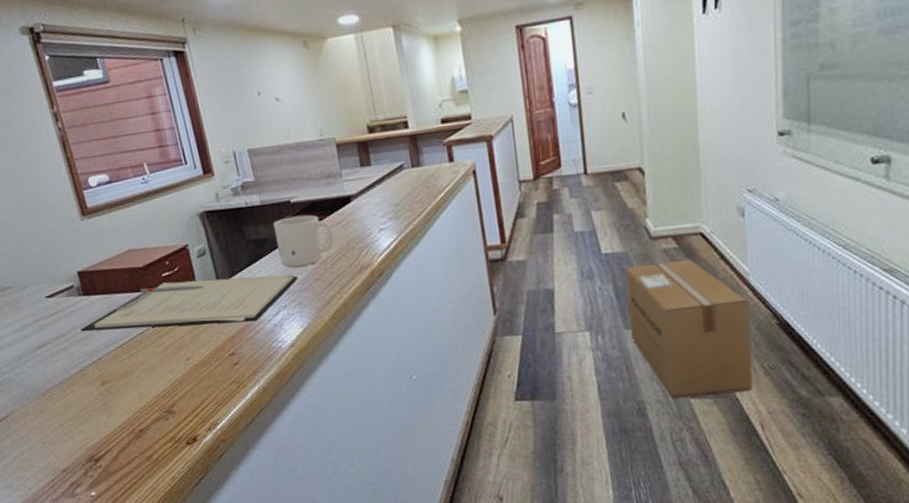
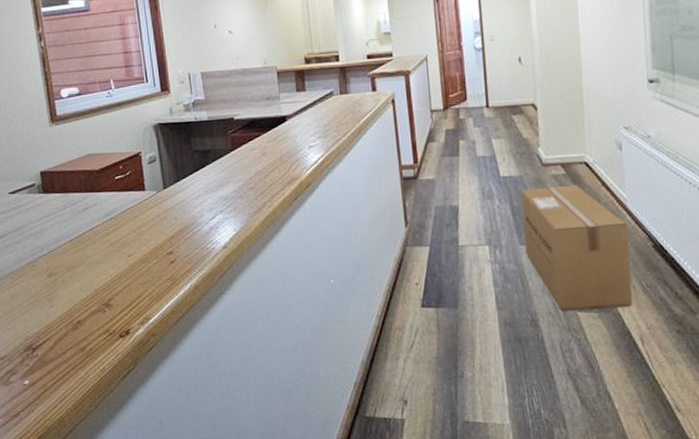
clipboard: present [80,274,299,332] -> none [36,182,235,227]
mug: present [273,214,335,267] -> none [217,130,269,176]

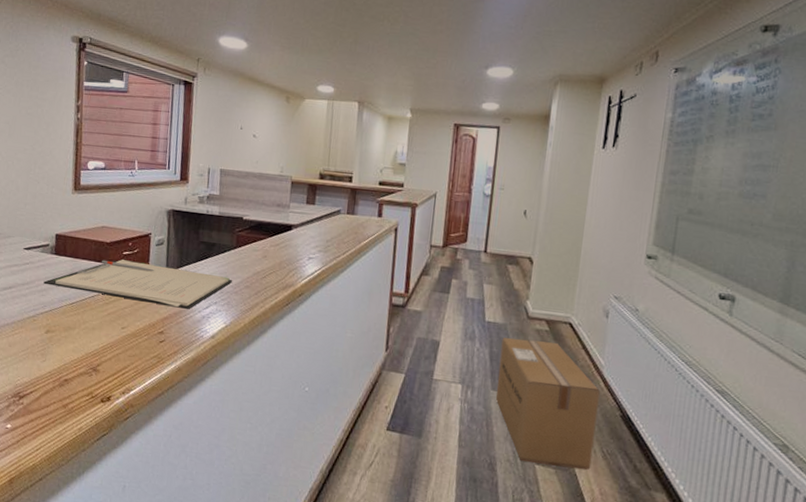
clipboard: none [36,182,235,227] -> present [43,259,233,309]

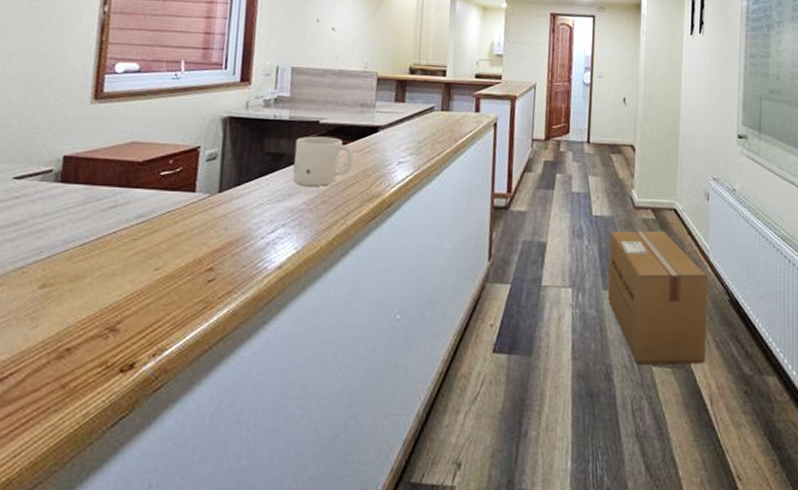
clipboard: present [43,259,233,309] -> none [40,180,307,236]
mug: none [222,230,271,274] -> present [292,136,354,186]

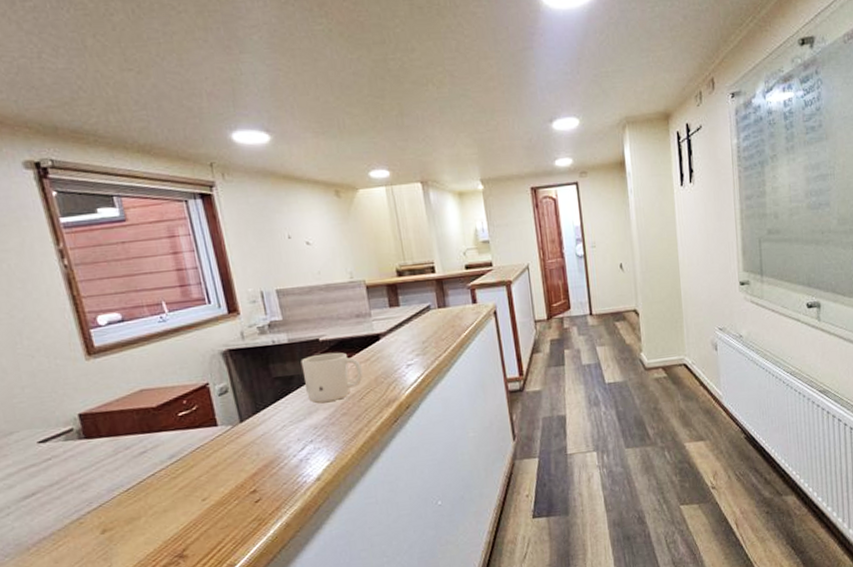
box: present [607,230,708,366] -> none [625,387,729,507]

